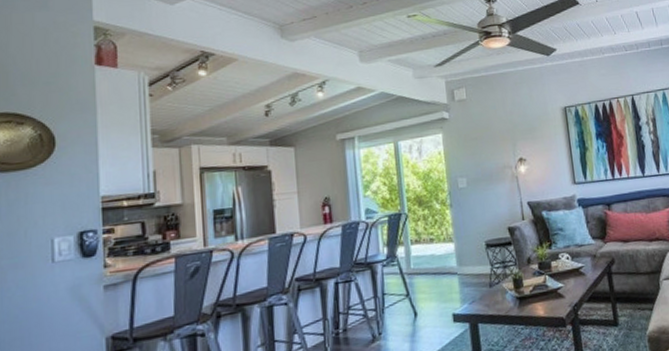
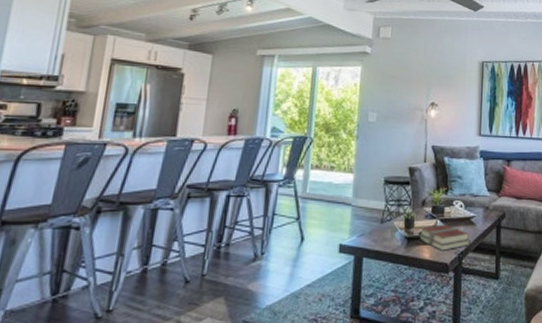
books: none [530,278,583,306] -> present [419,224,470,251]

